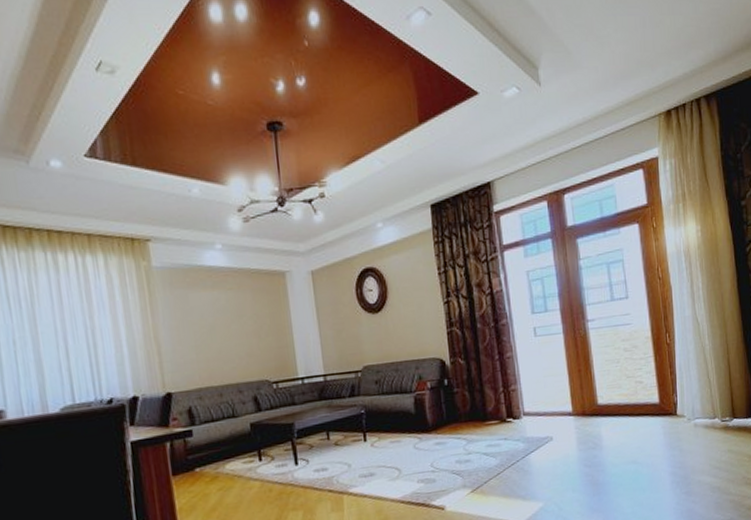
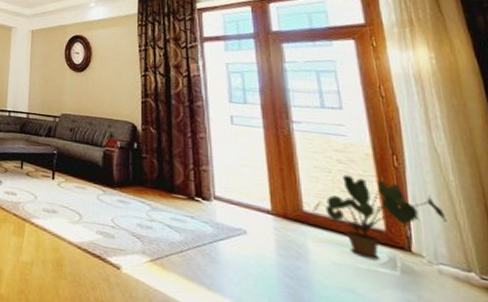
house plant: none [605,358,702,432] -> present [312,174,447,261]

